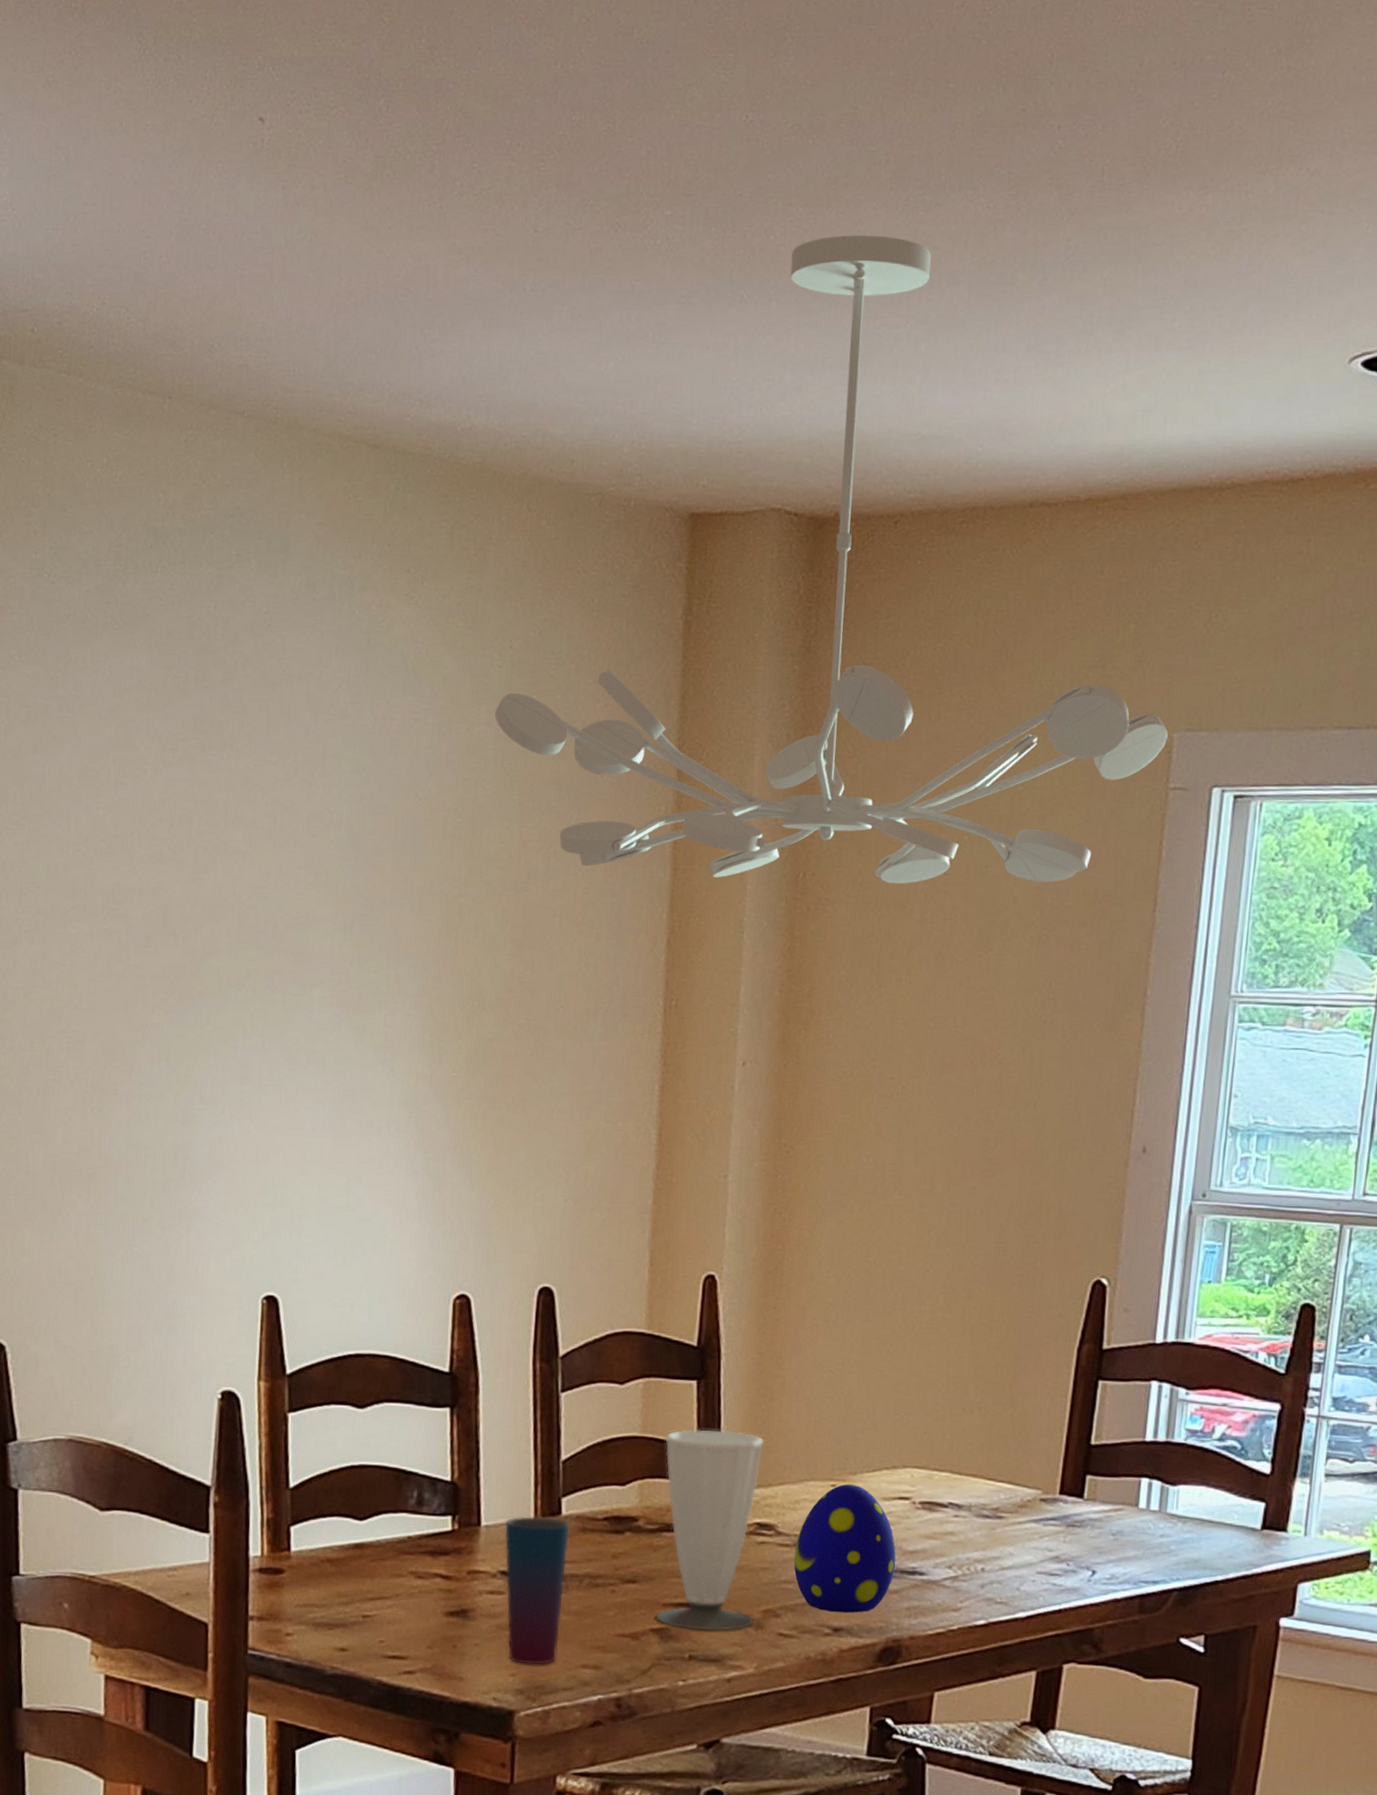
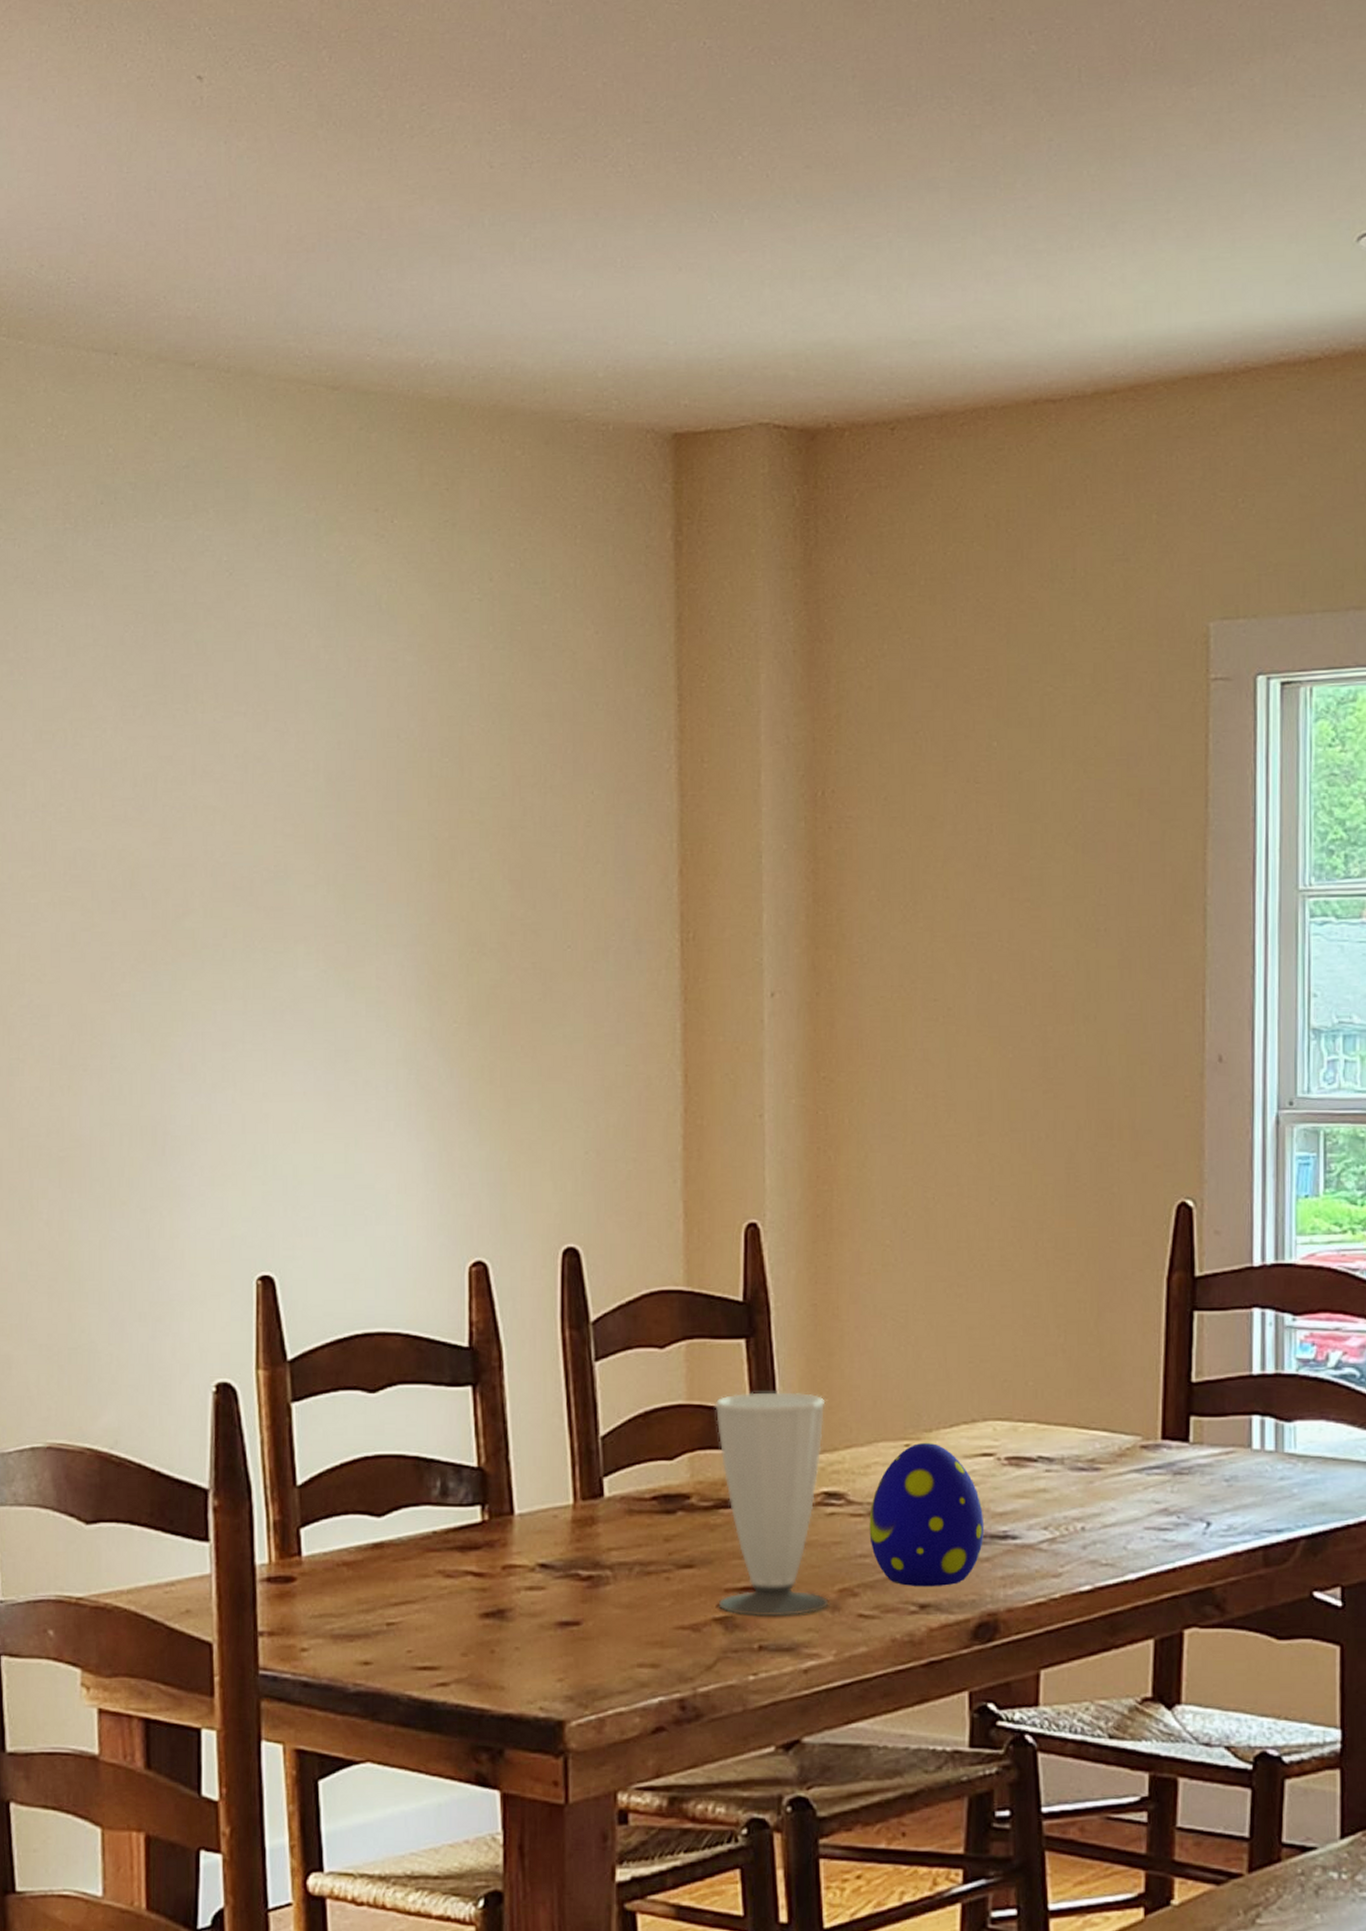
chandelier: present [495,235,1168,884] -> none [478,148,1203,802]
cup: present [504,1515,570,1665] -> none [541,1499,614,1667]

